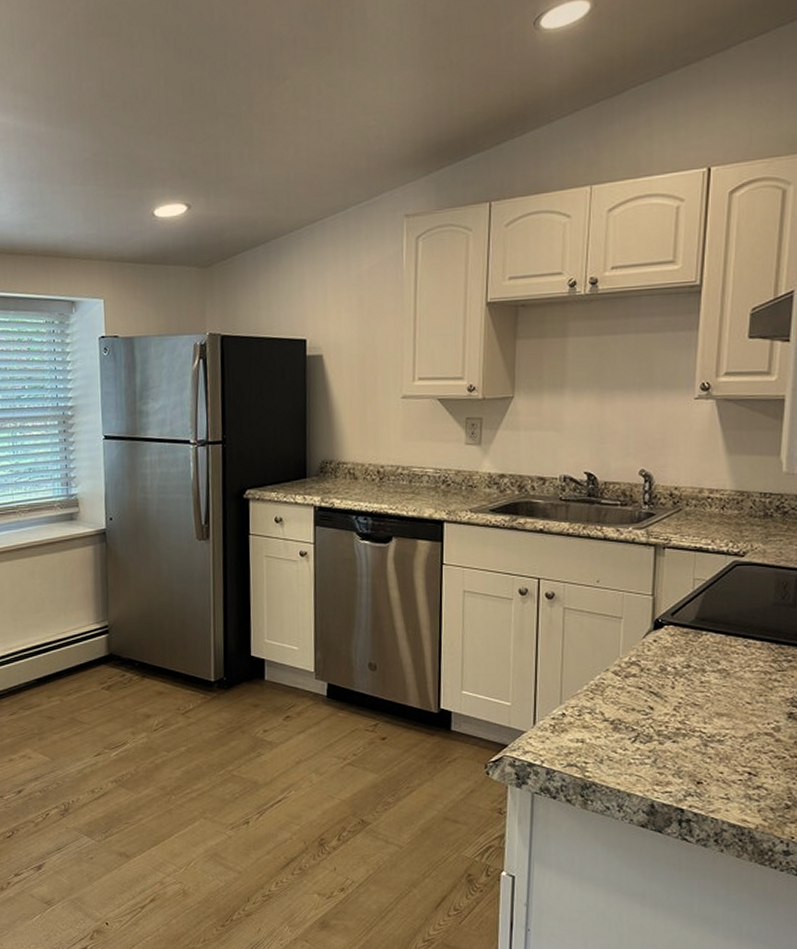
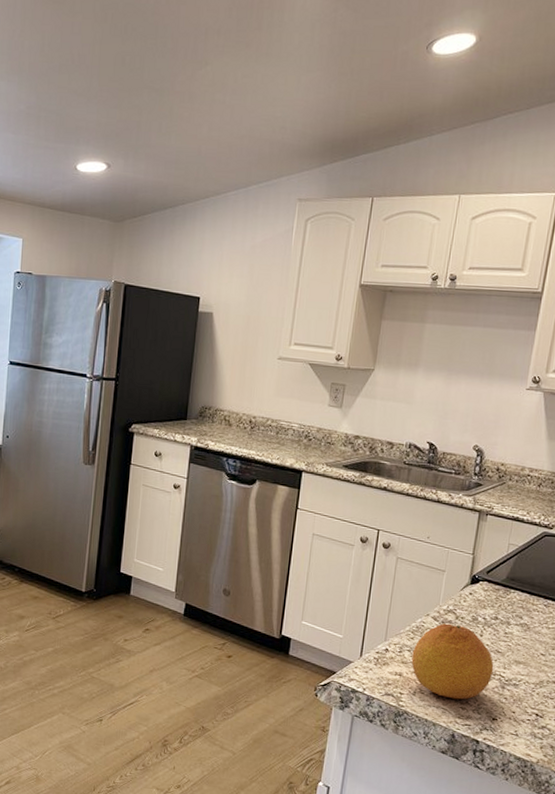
fruit: none [594,677,692,764] -> present [411,623,494,700]

